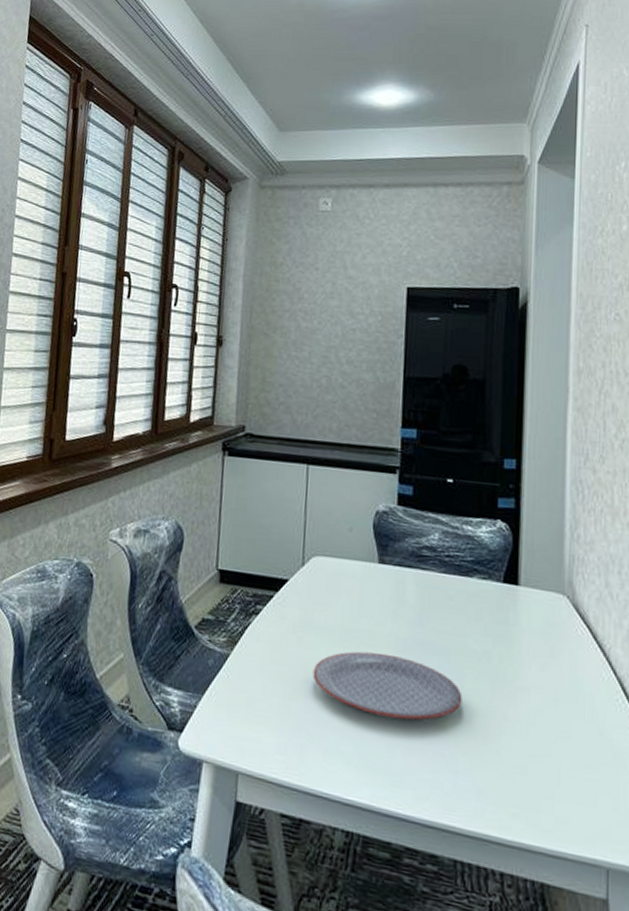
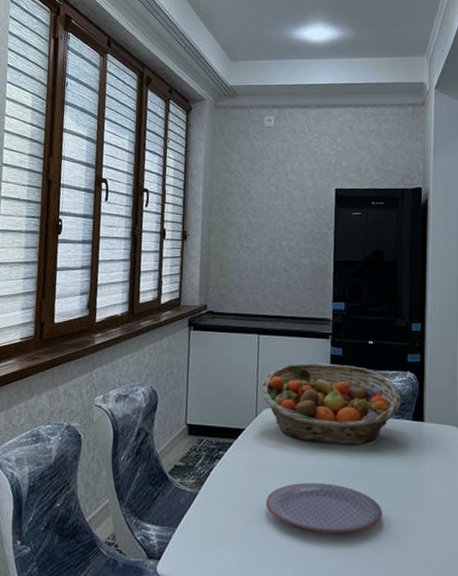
fruit basket: none [308,502,489,610] -> present [260,363,401,446]

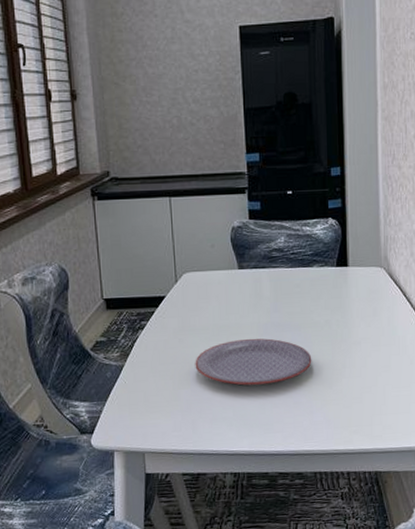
fruit basket: present [260,363,401,446] -> none [178,219,324,301]

